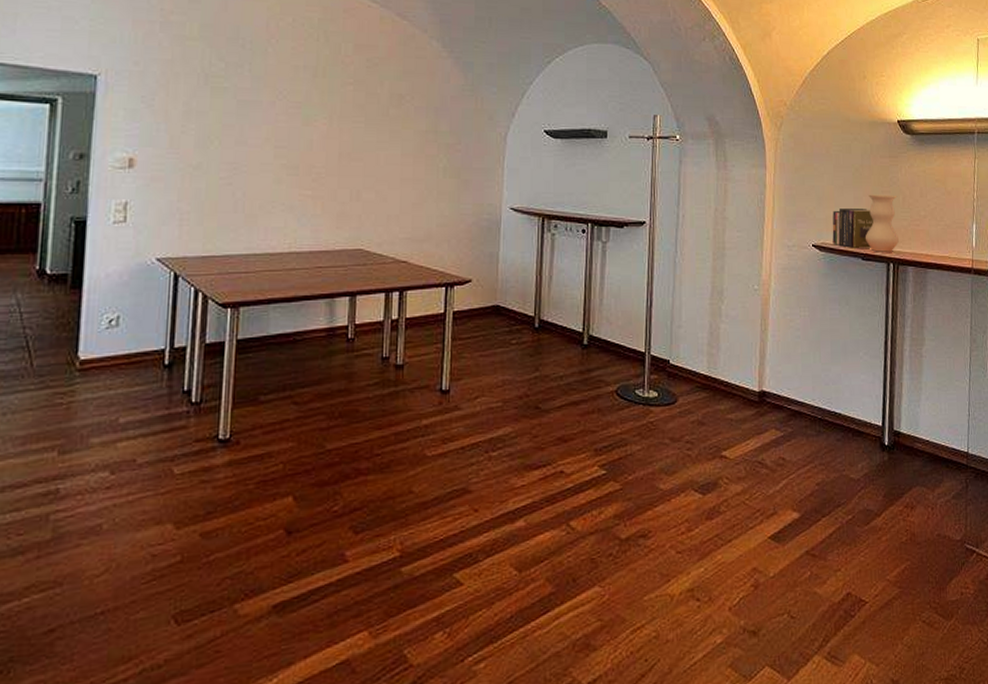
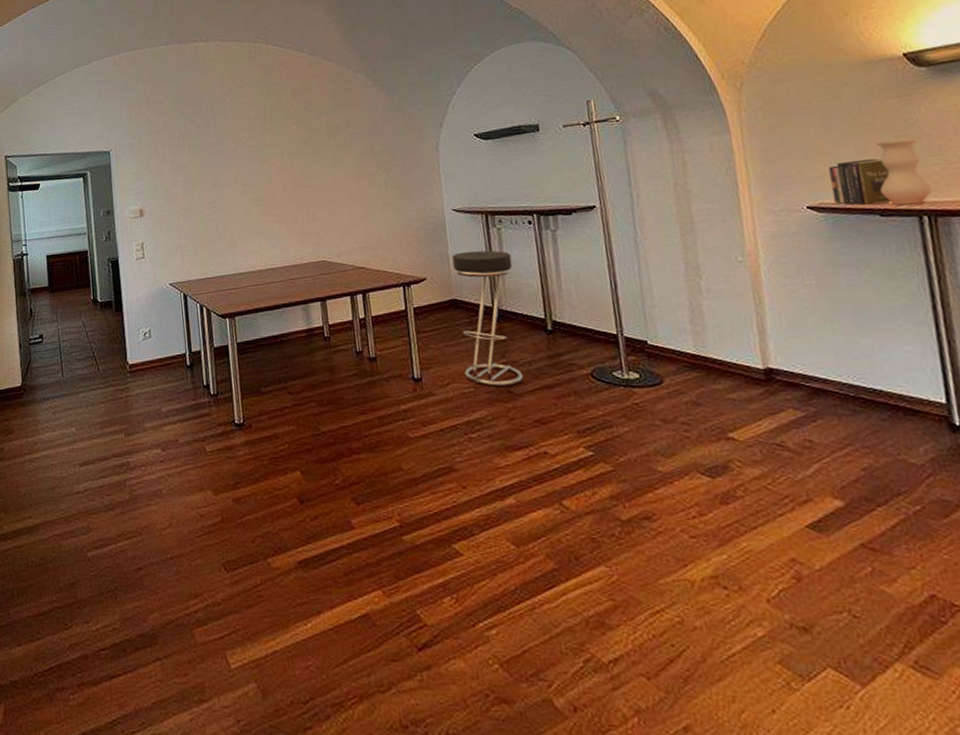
bar stool: none [494,255,560,402] -> present [452,250,524,387]

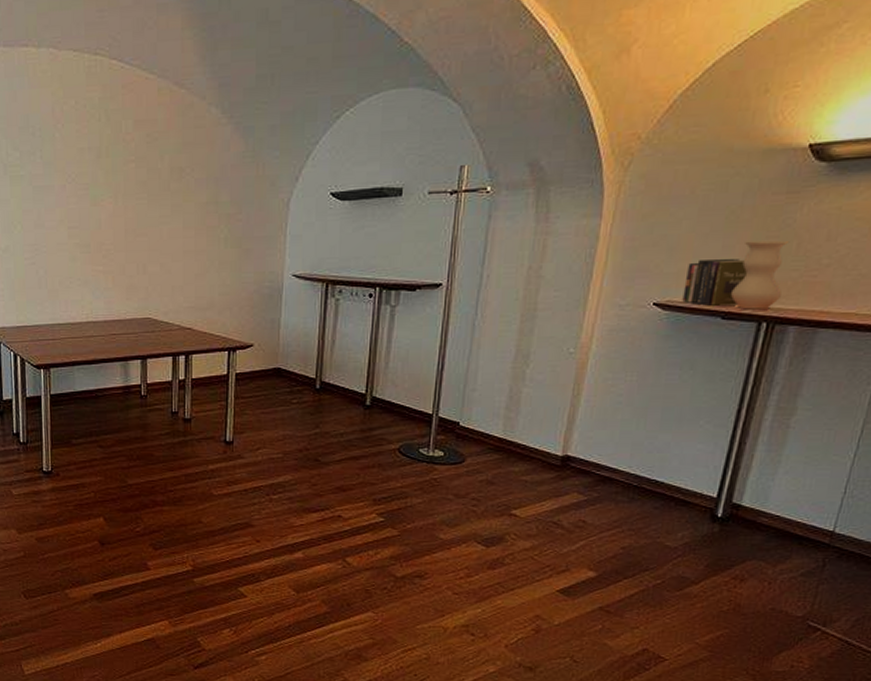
bar stool: present [452,250,524,387] -> none [275,320,344,455]

